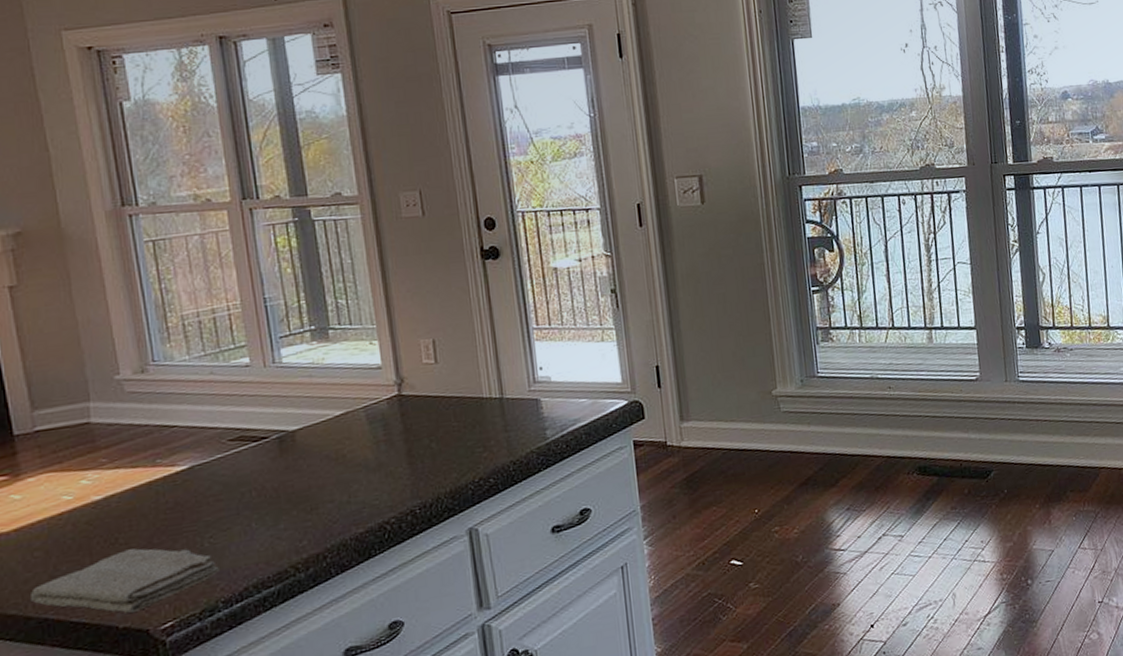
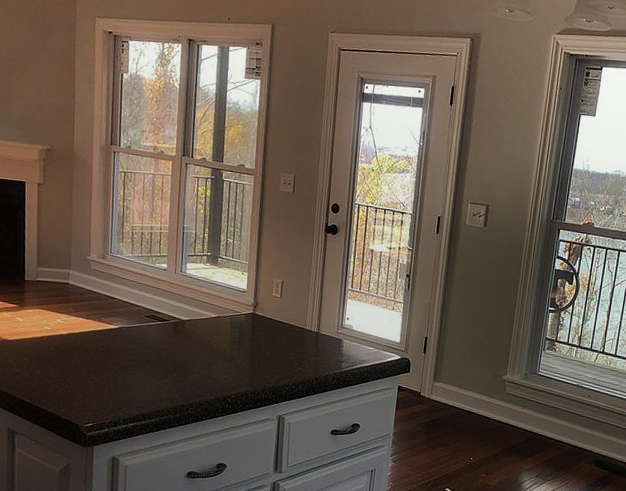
washcloth: present [29,548,219,614] -> none [16,370,125,412]

